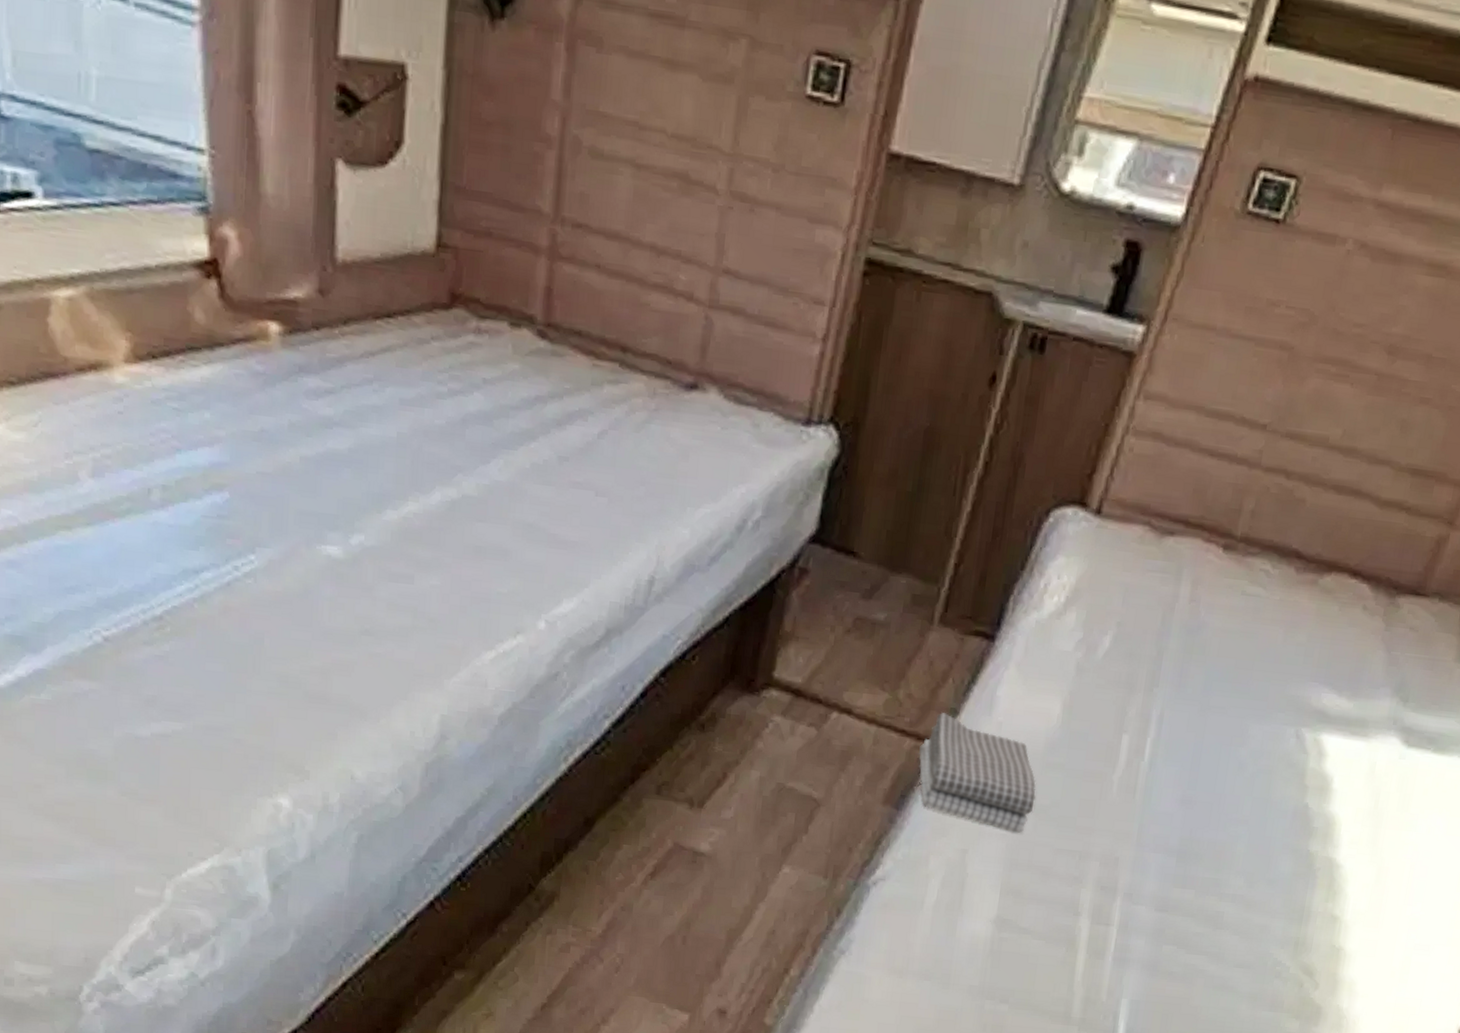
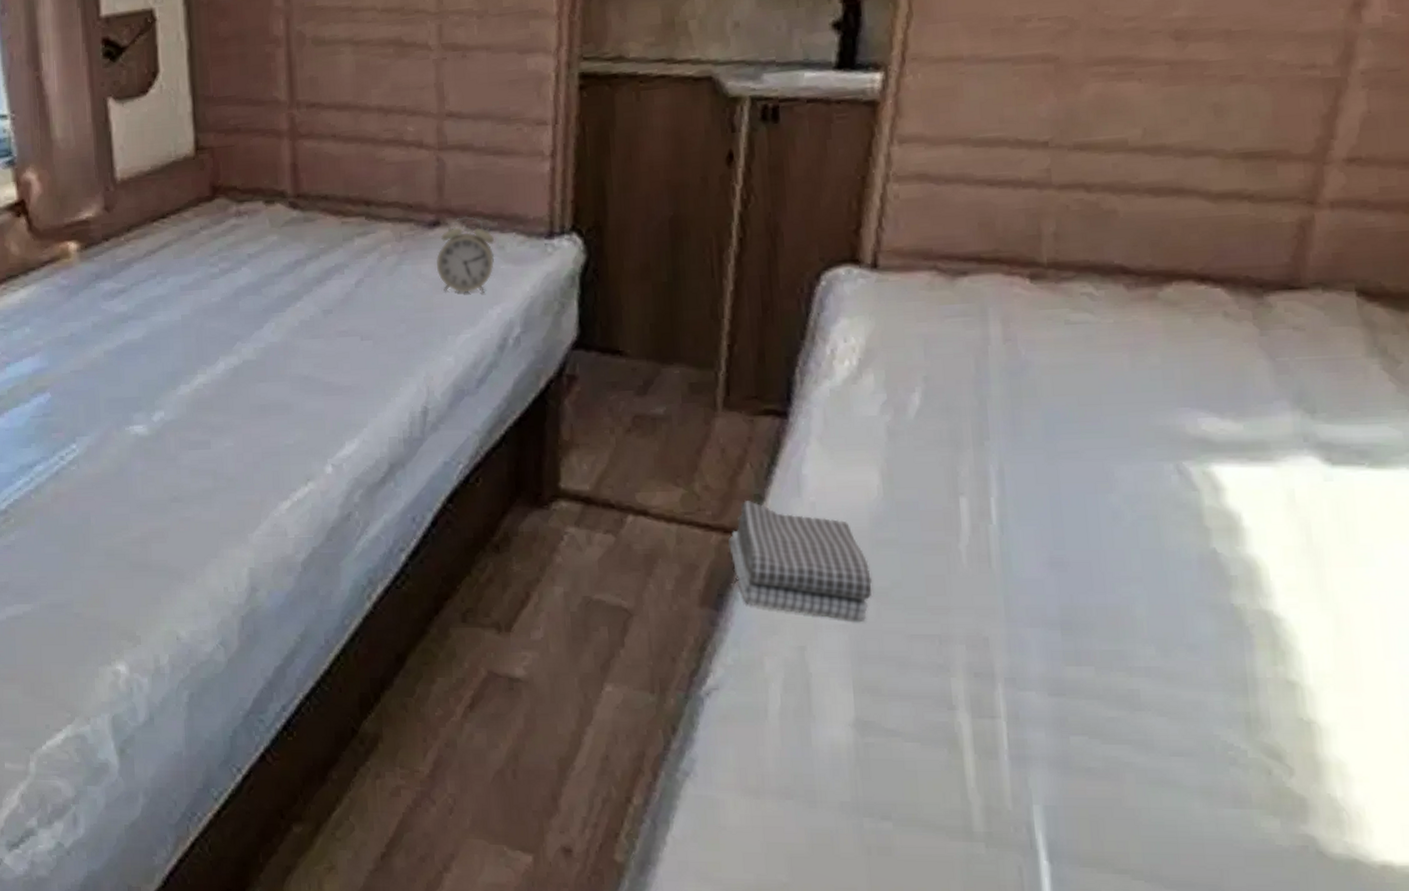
alarm clock: none [687,385,751,469] -> present [437,216,495,293]

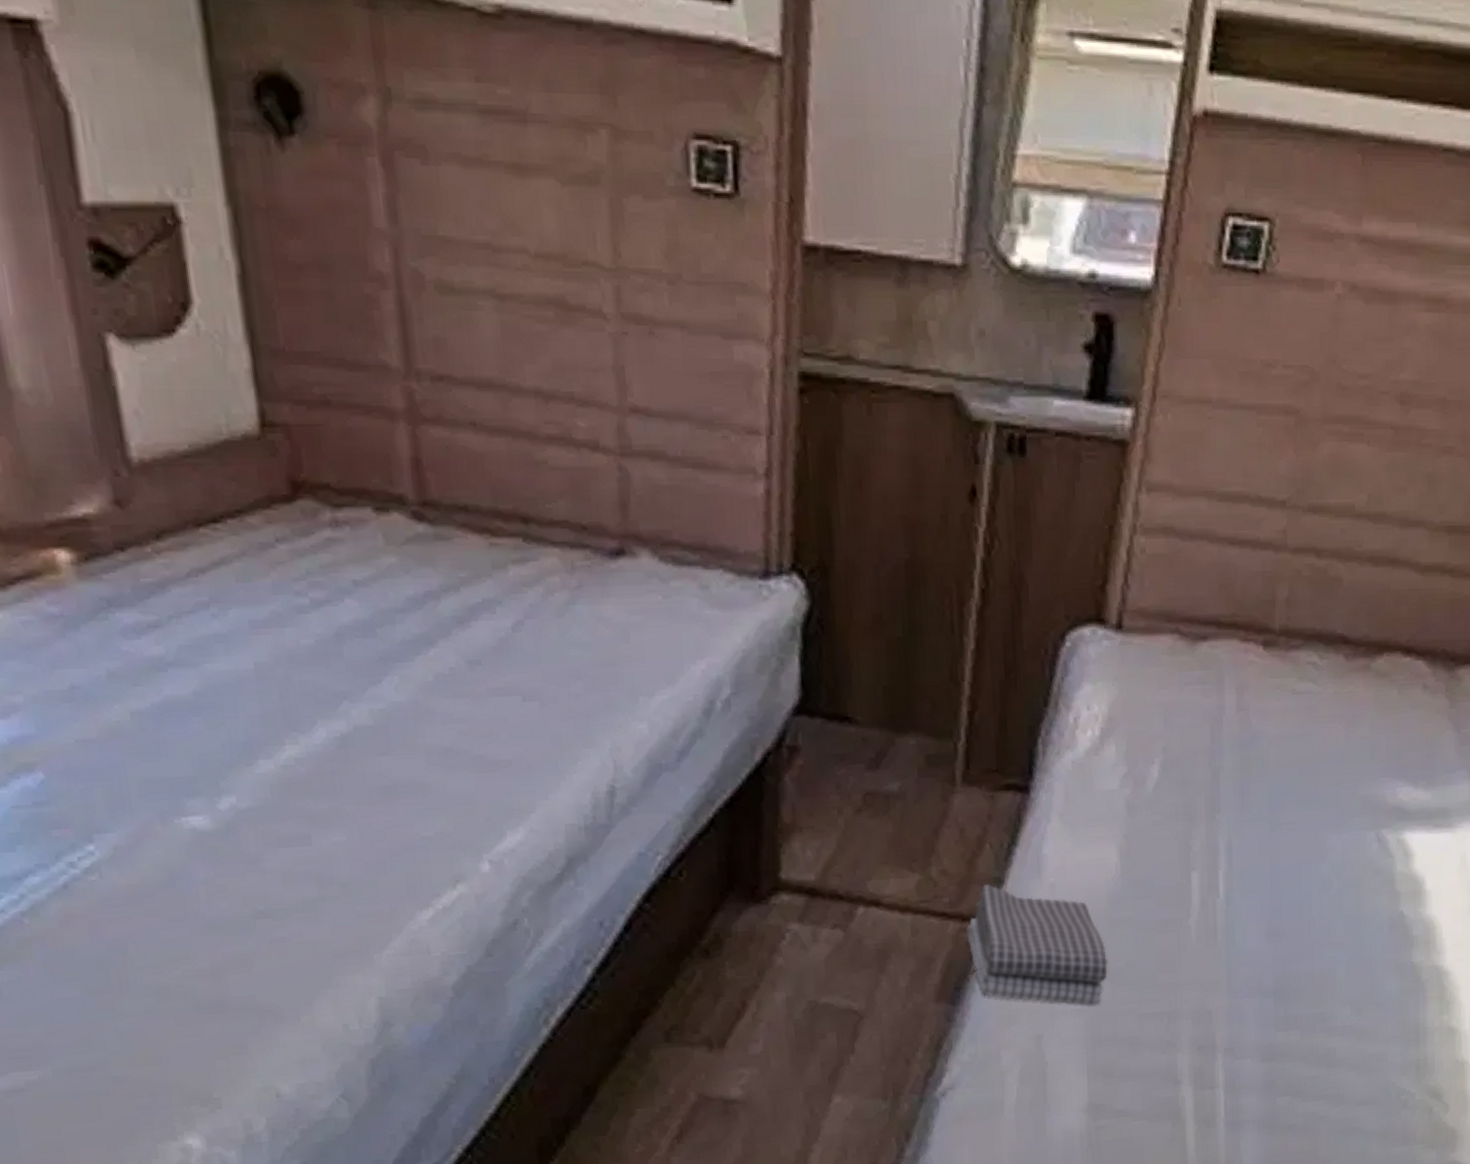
alarm clock: present [437,216,495,293] -> none [621,545,697,644]

